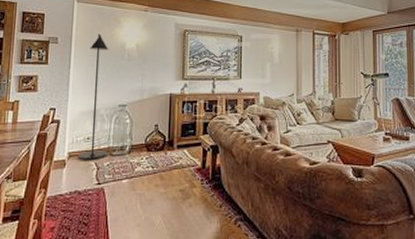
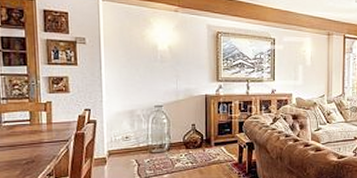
floor lamp: present [77,34,109,160] -> none [117,34,148,157]

